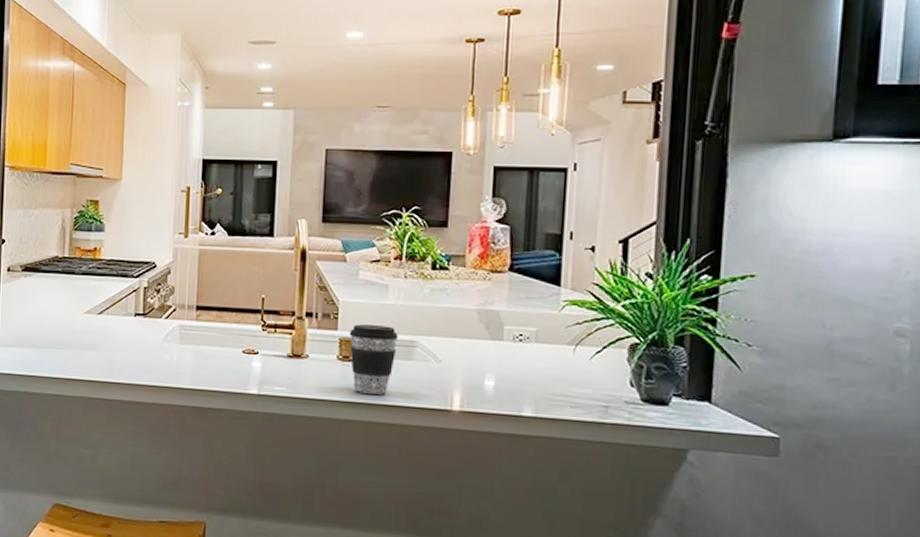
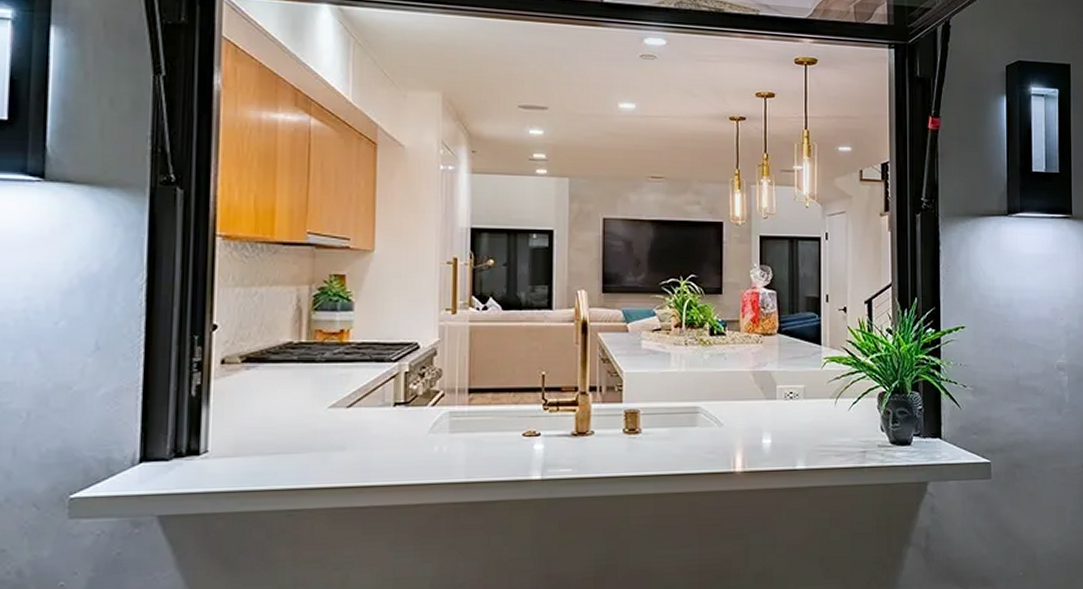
coffee cup: present [349,324,398,395] -> none [634,394,682,465]

